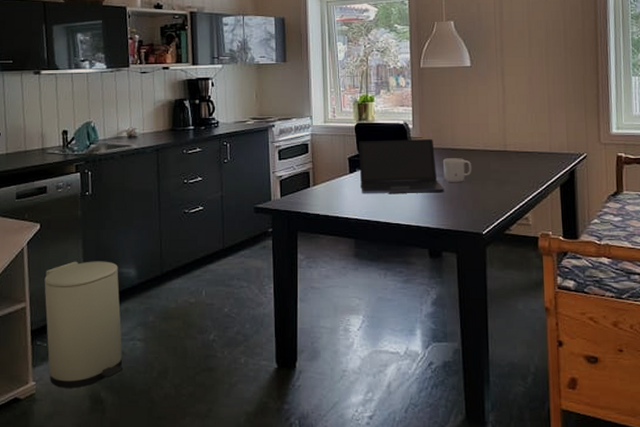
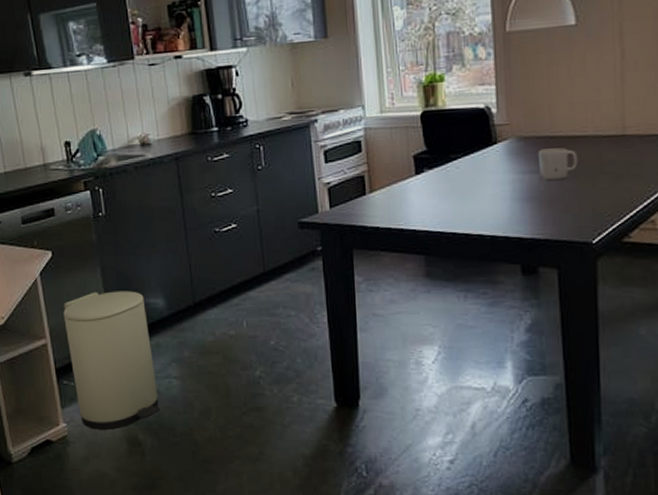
laptop: present [359,139,444,194] -> none [426,125,540,201]

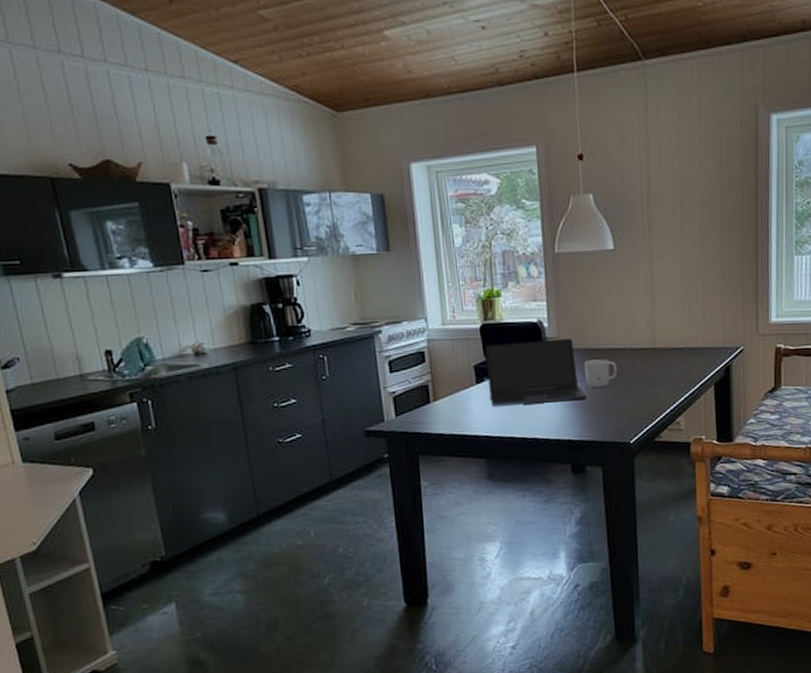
pedal bin: present [63,291,161,430] -> none [108,506,224,654]
laptop: none [426,125,540,201] -> present [485,339,587,408]

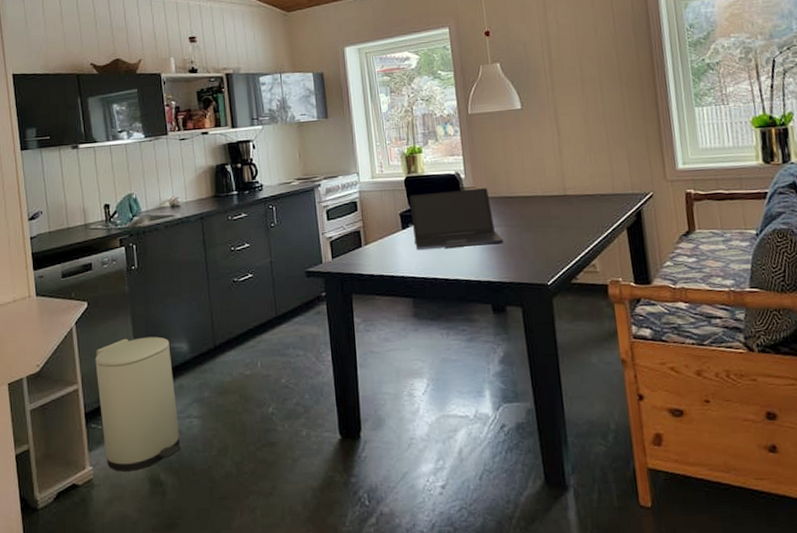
pedal bin: none [108,506,224,654] -> present [95,336,182,472]
mug: present [583,359,618,388] -> none [499,206,532,232]

